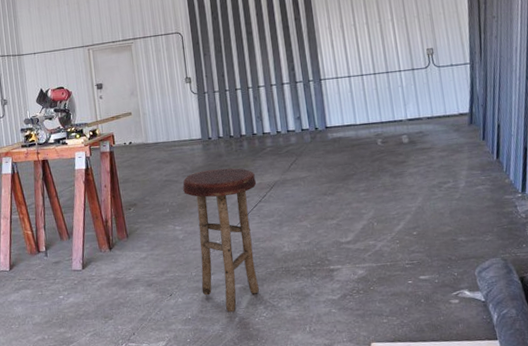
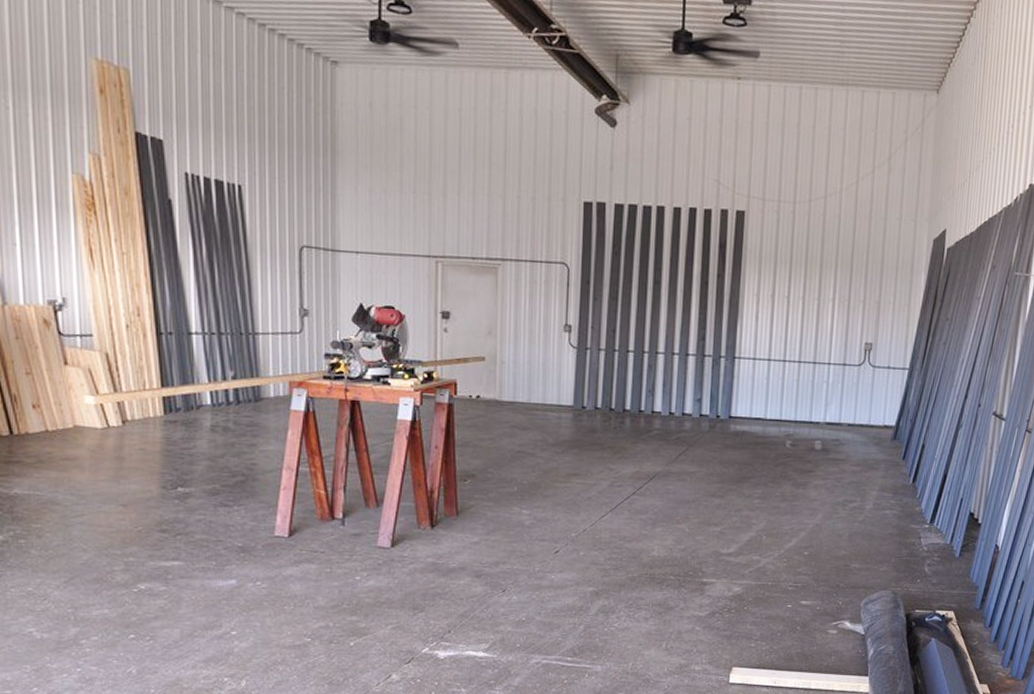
stool: present [182,168,259,313] -> none [538,446,634,619]

